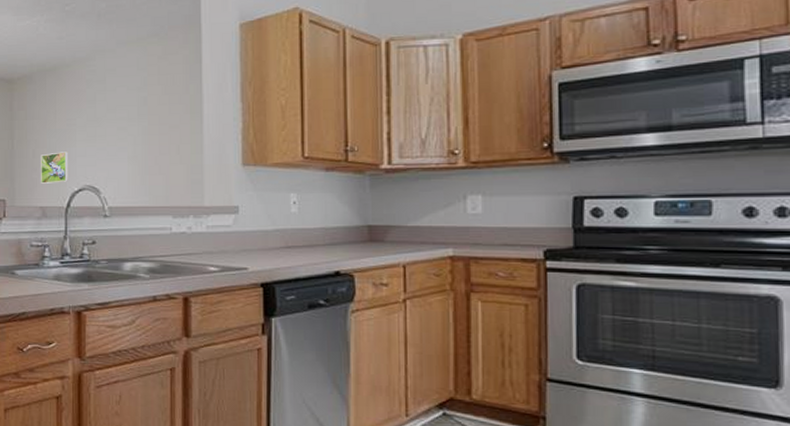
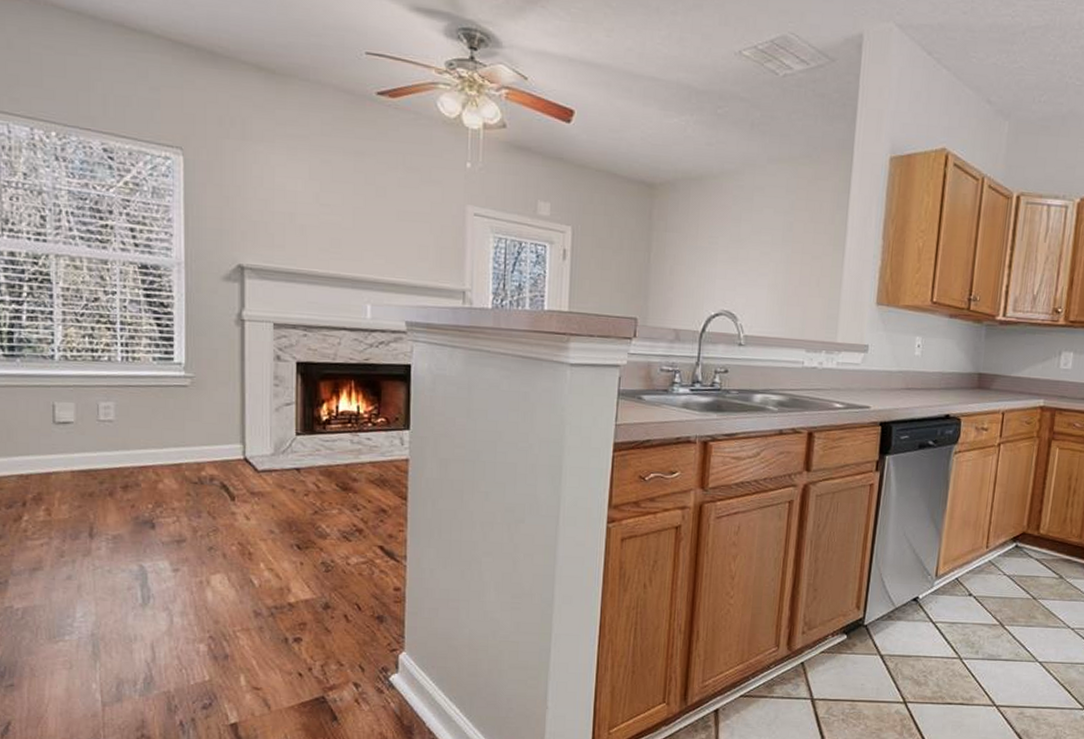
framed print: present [41,151,68,184] -> none [676,271,707,305]

